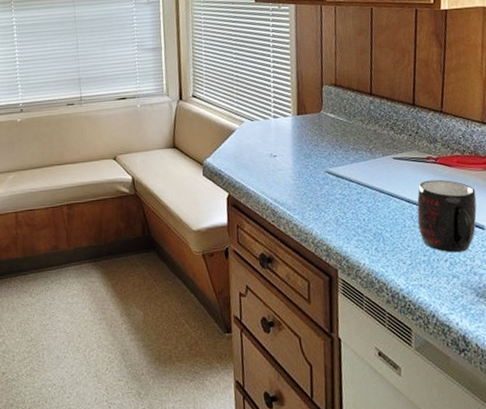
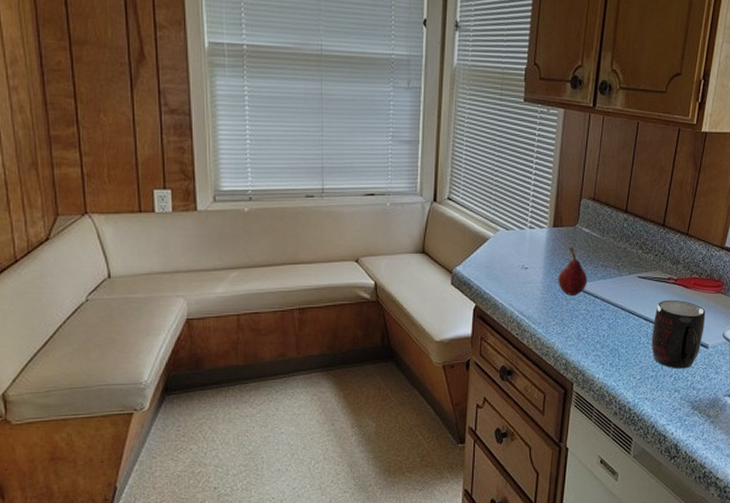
fruit: none [308,132,340,182] -> present [558,246,588,297]

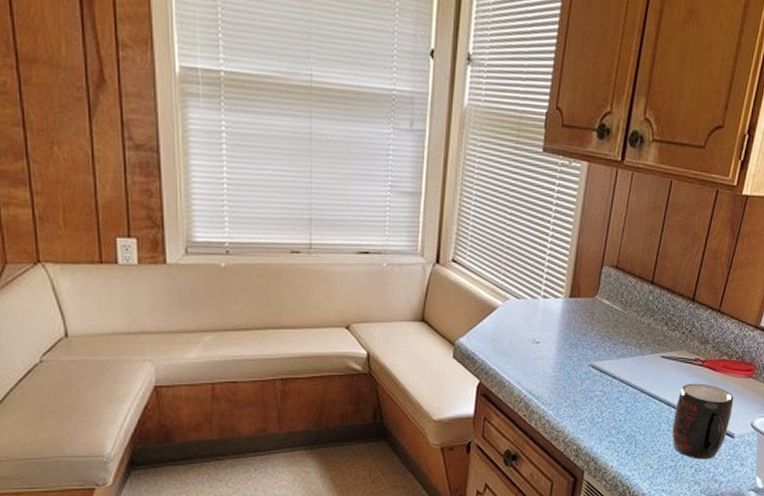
fruit: present [558,246,588,297] -> none [572,319,606,376]

